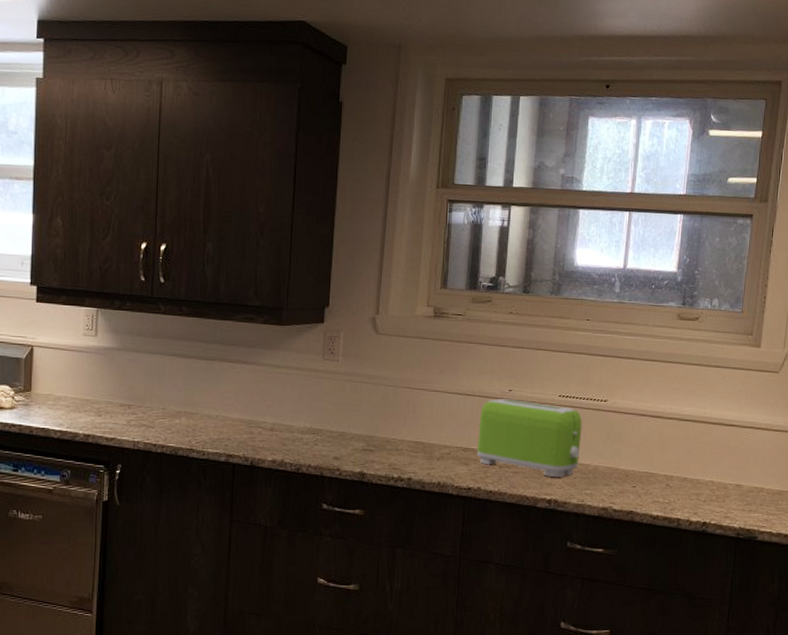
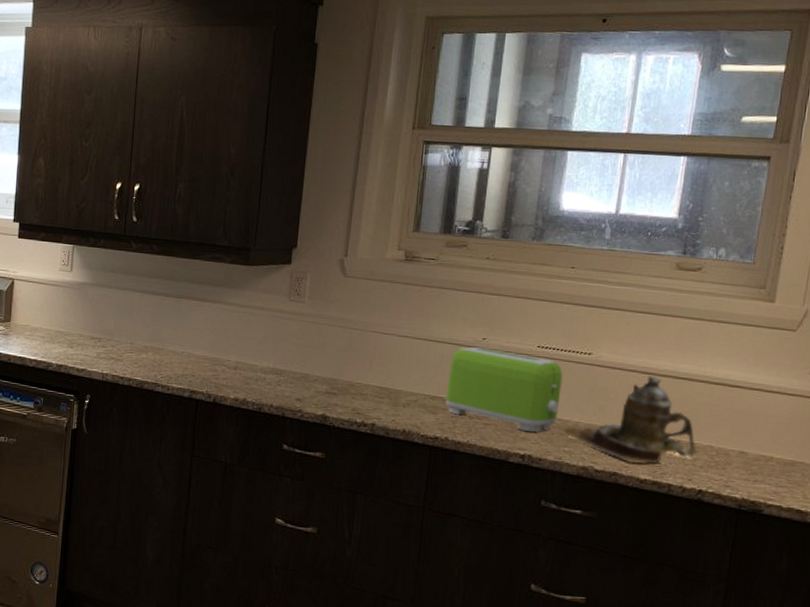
teapot: none [584,419,701,502] -> present [563,376,697,464]

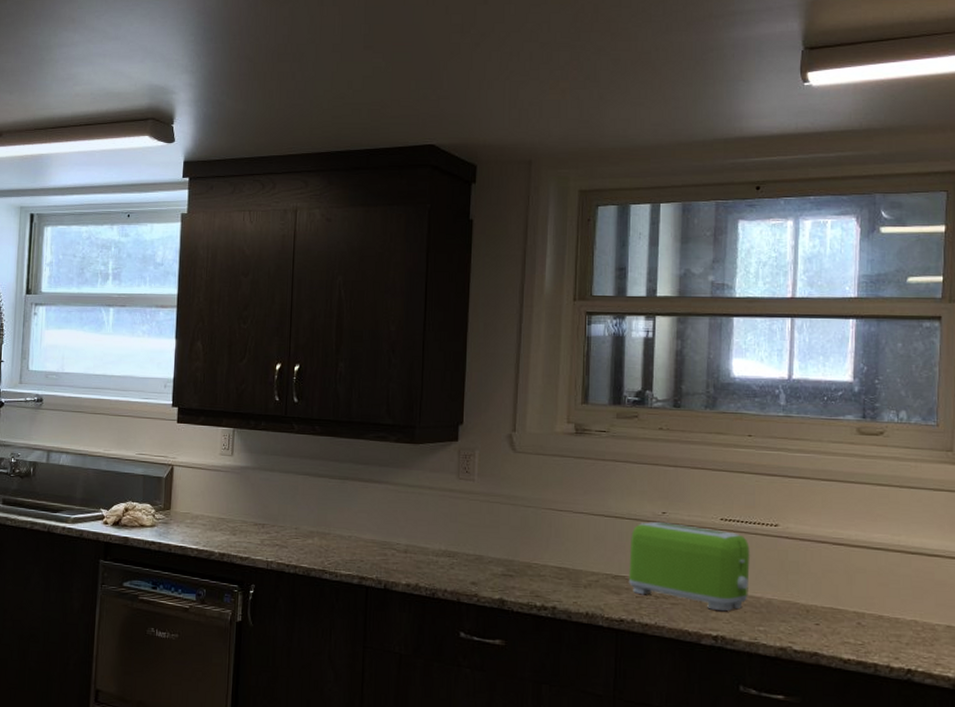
teapot: present [563,376,697,464] -> none [755,547,901,643]

